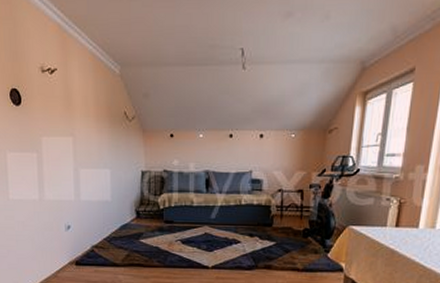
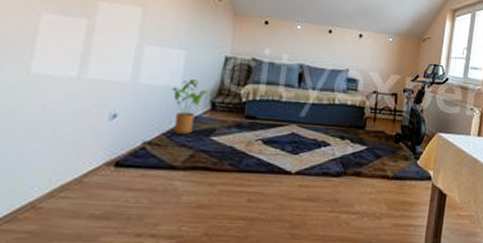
house plant: none [105,194,134,238] -> present [172,79,210,134]

